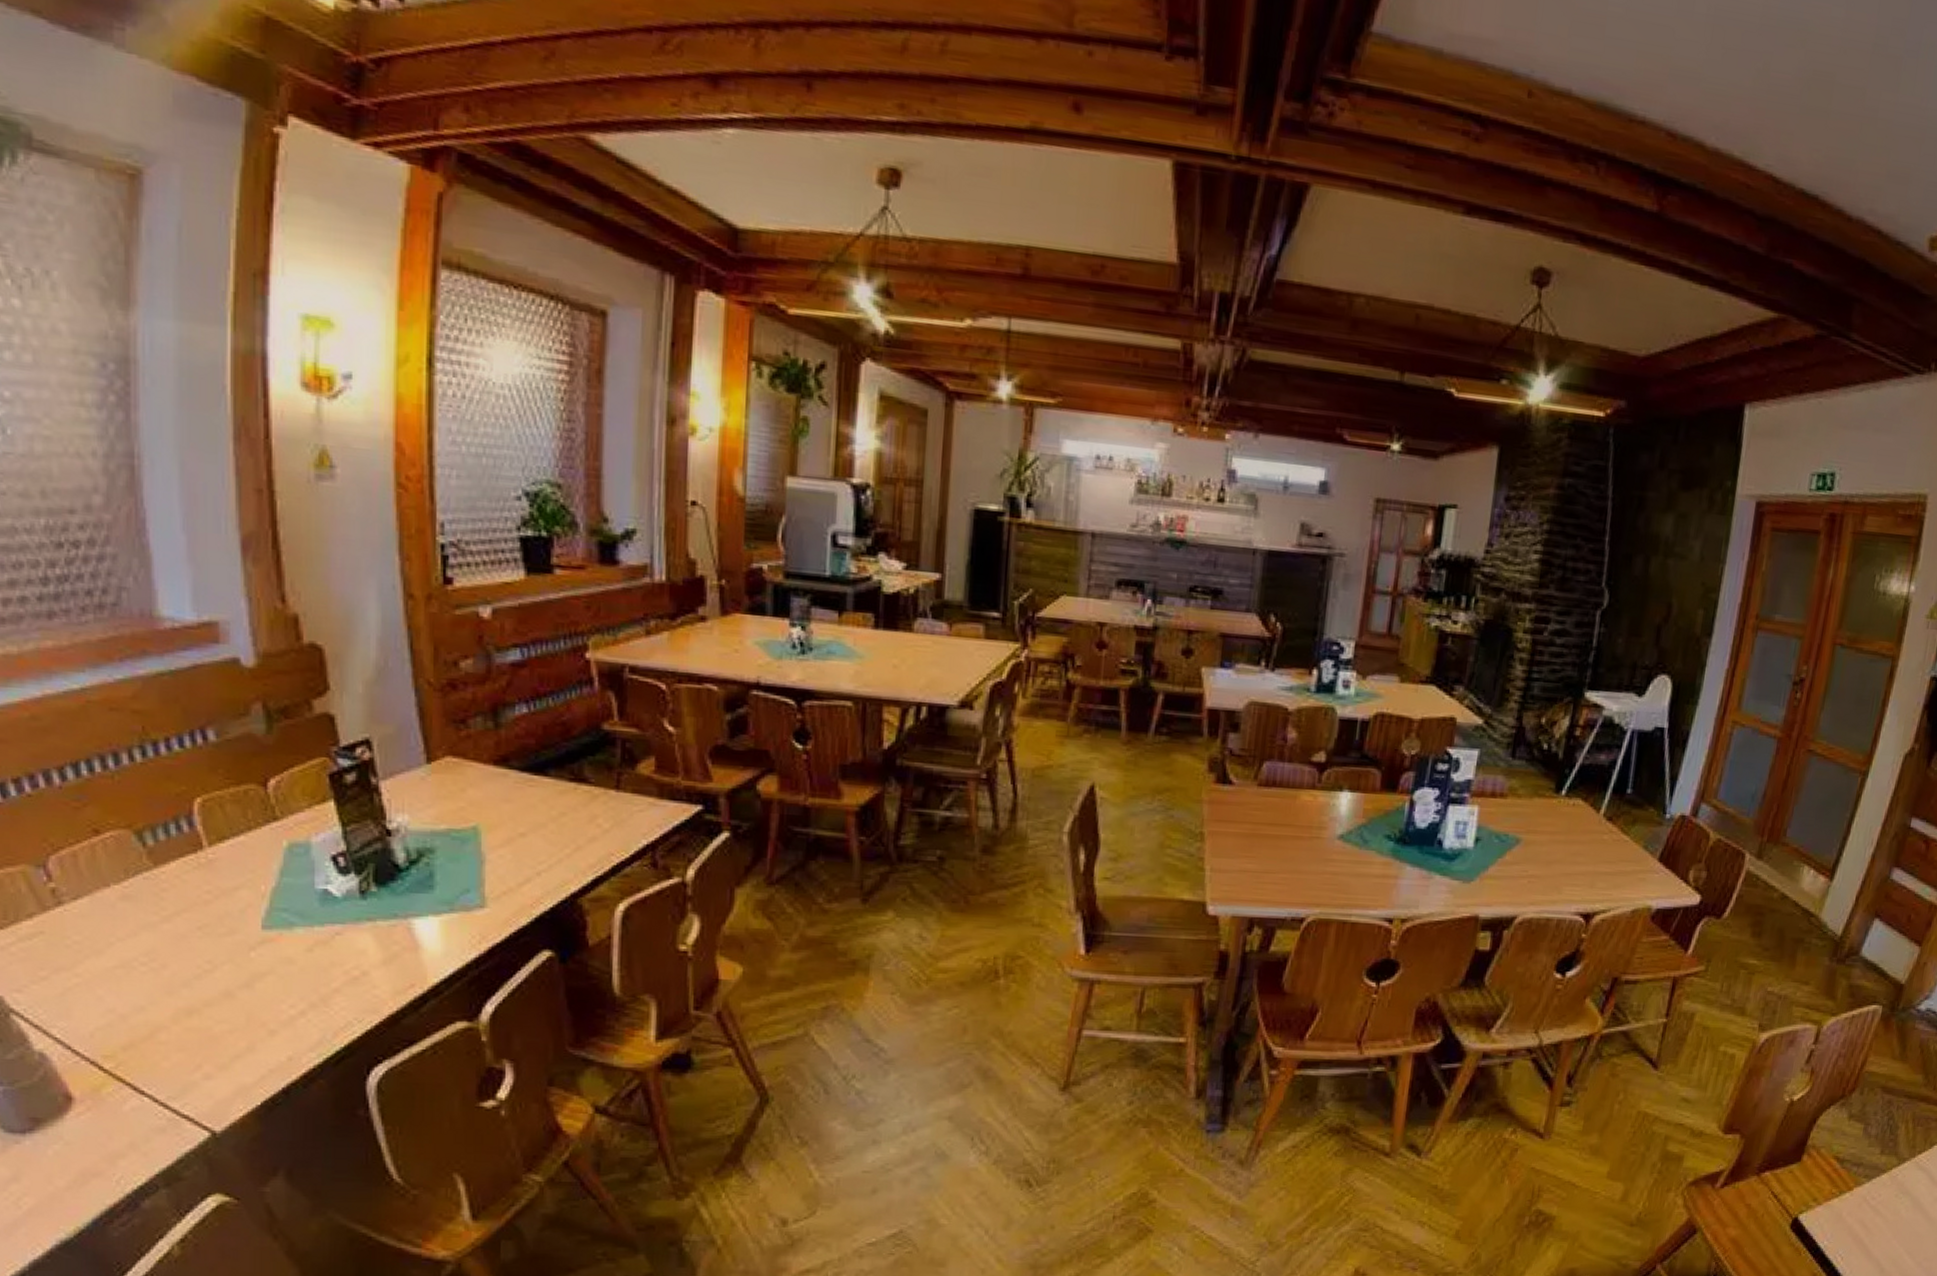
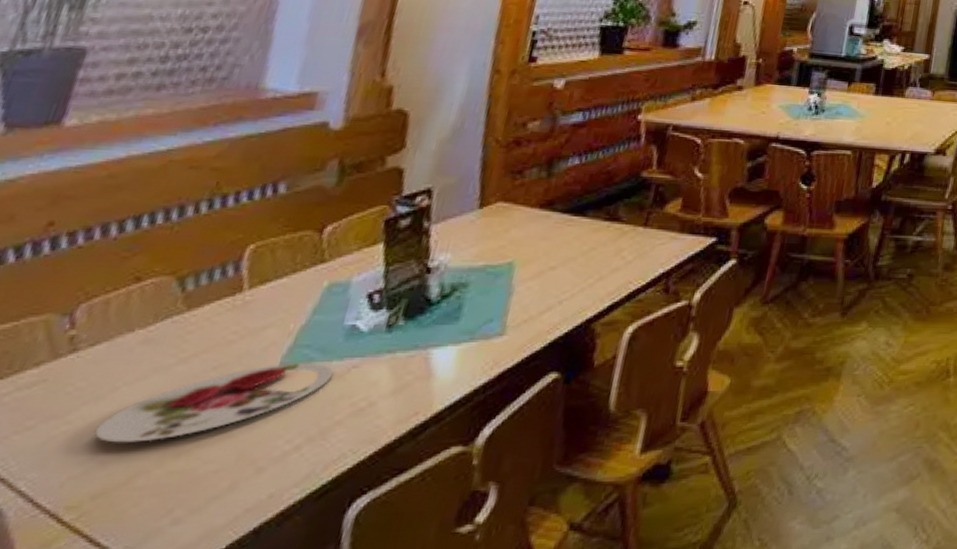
plate: none [104,927,317,999] -> present [94,363,334,443]

